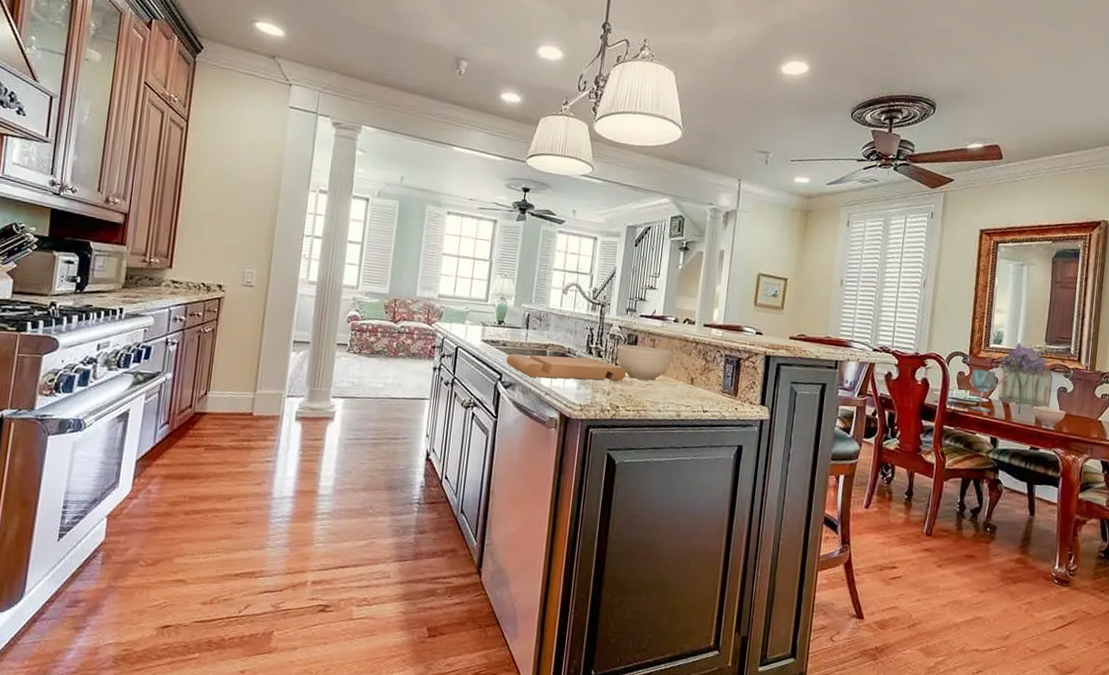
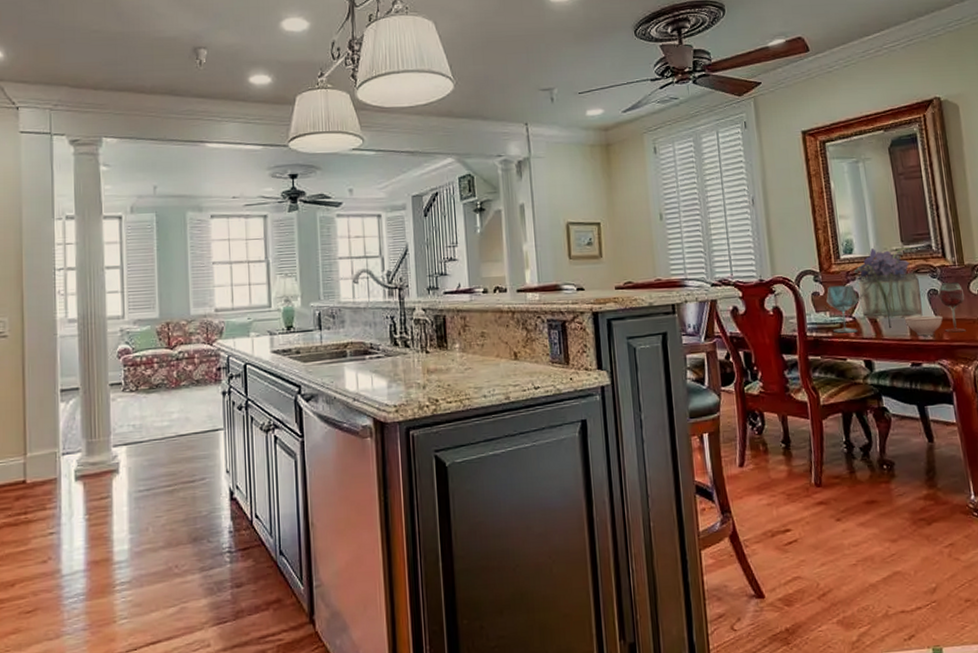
cutting board: present [506,354,627,381] -> none [302,349,441,383]
bowl: present [616,344,673,381] -> none [424,325,489,365]
wineglass: none [1066,383,1089,428] -> present [938,282,966,333]

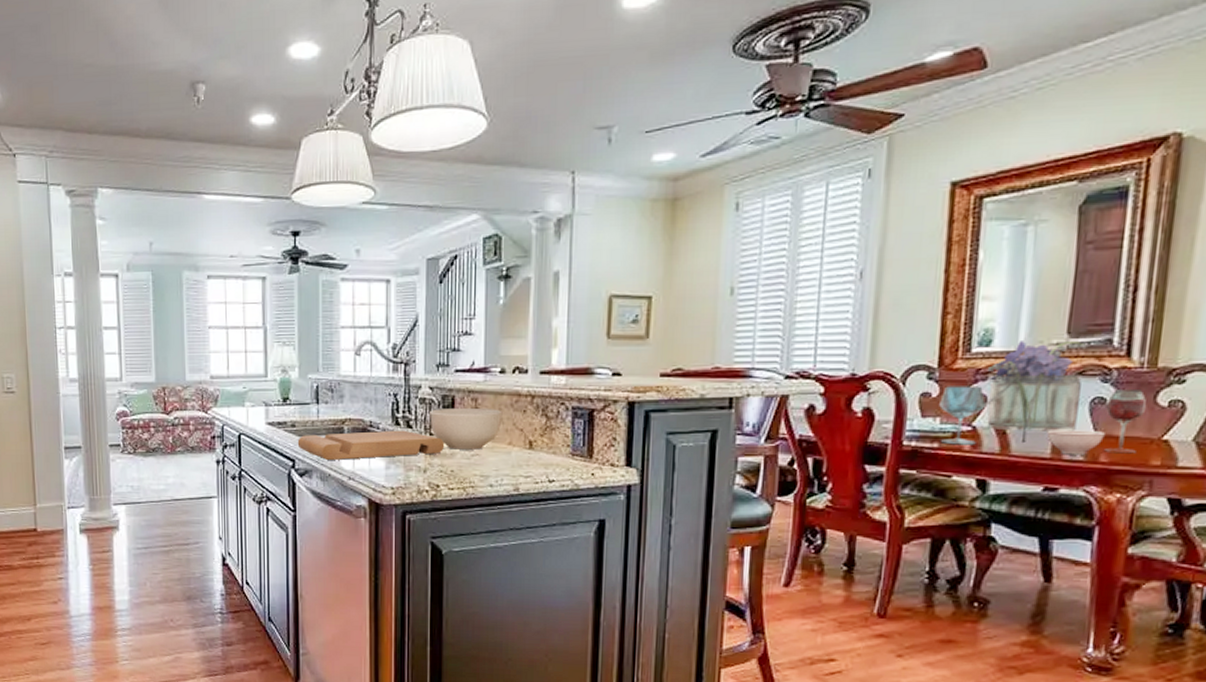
cutting board: none [302,349,441,383] -> present [297,430,445,460]
bowl: none [424,325,489,365] -> present [430,409,503,450]

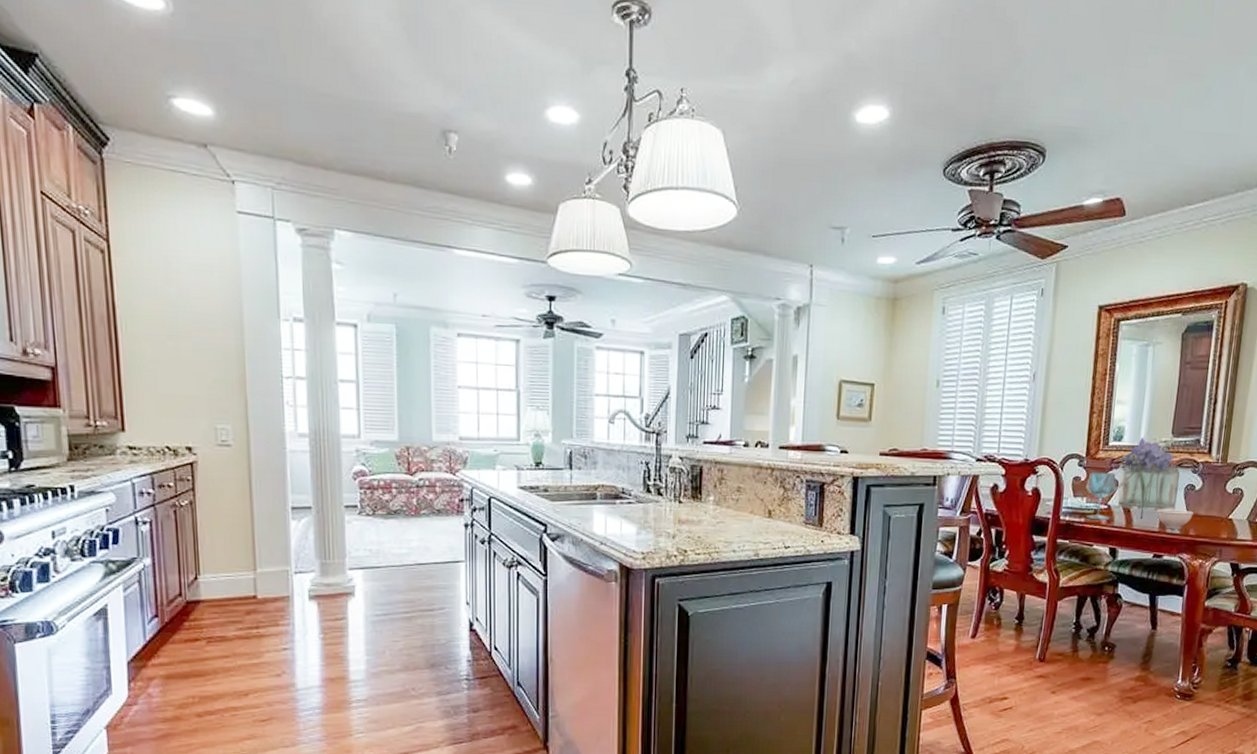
cutting board: present [297,430,445,460] -> none [550,497,693,525]
bowl: present [430,409,503,450] -> none [679,478,746,517]
wineglass: present [1104,390,1146,454] -> none [1193,479,1220,529]

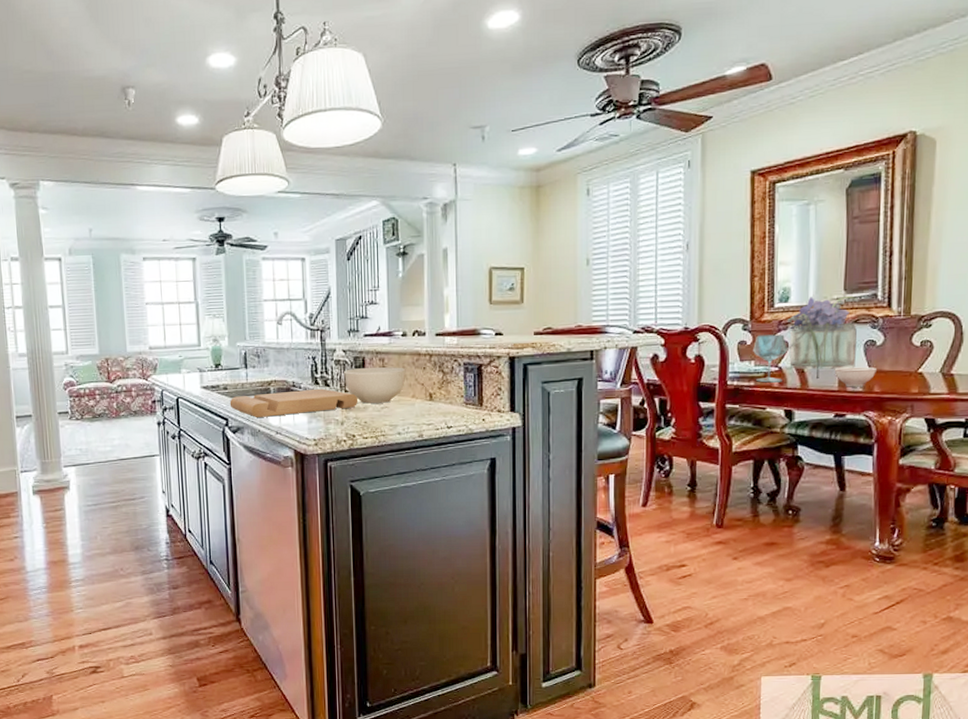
cutting board: none [550,497,693,525] -> present [229,388,359,417]
bowl: none [679,478,746,517] -> present [344,367,406,404]

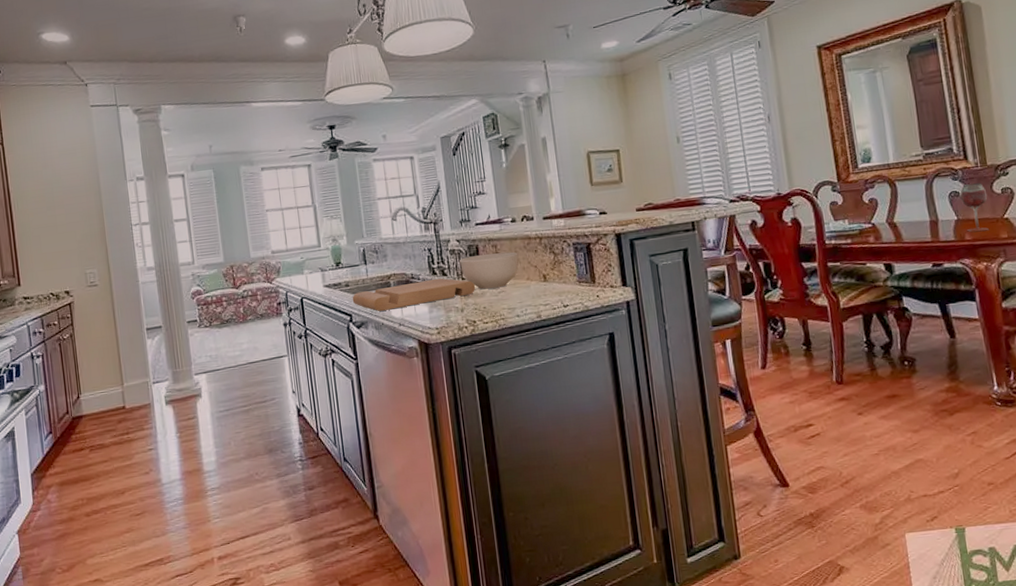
wine glass: present [753,334,787,383] -> none [845,192,877,240]
flower bouquet: present [779,296,861,378] -> none [870,152,944,231]
bowl: present [834,367,878,387] -> none [924,217,966,238]
wineglass: none [876,333,904,385] -> present [960,183,989,233]

